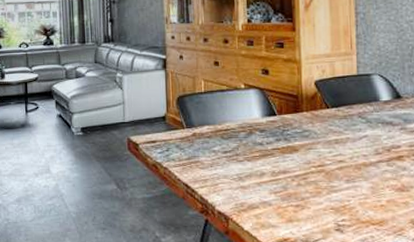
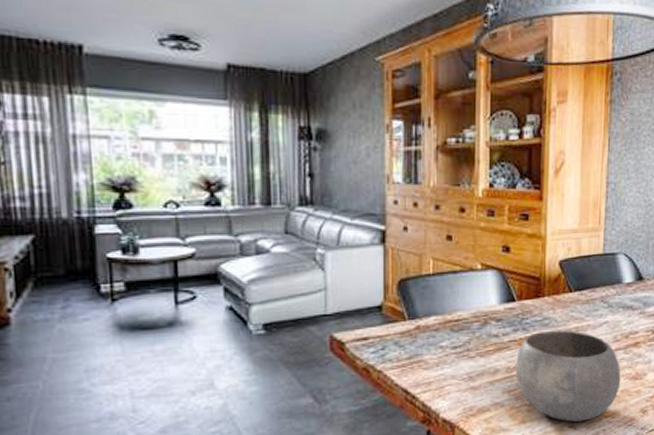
bowl: none [280,141,386,226] -> present [516,330,621,422]

